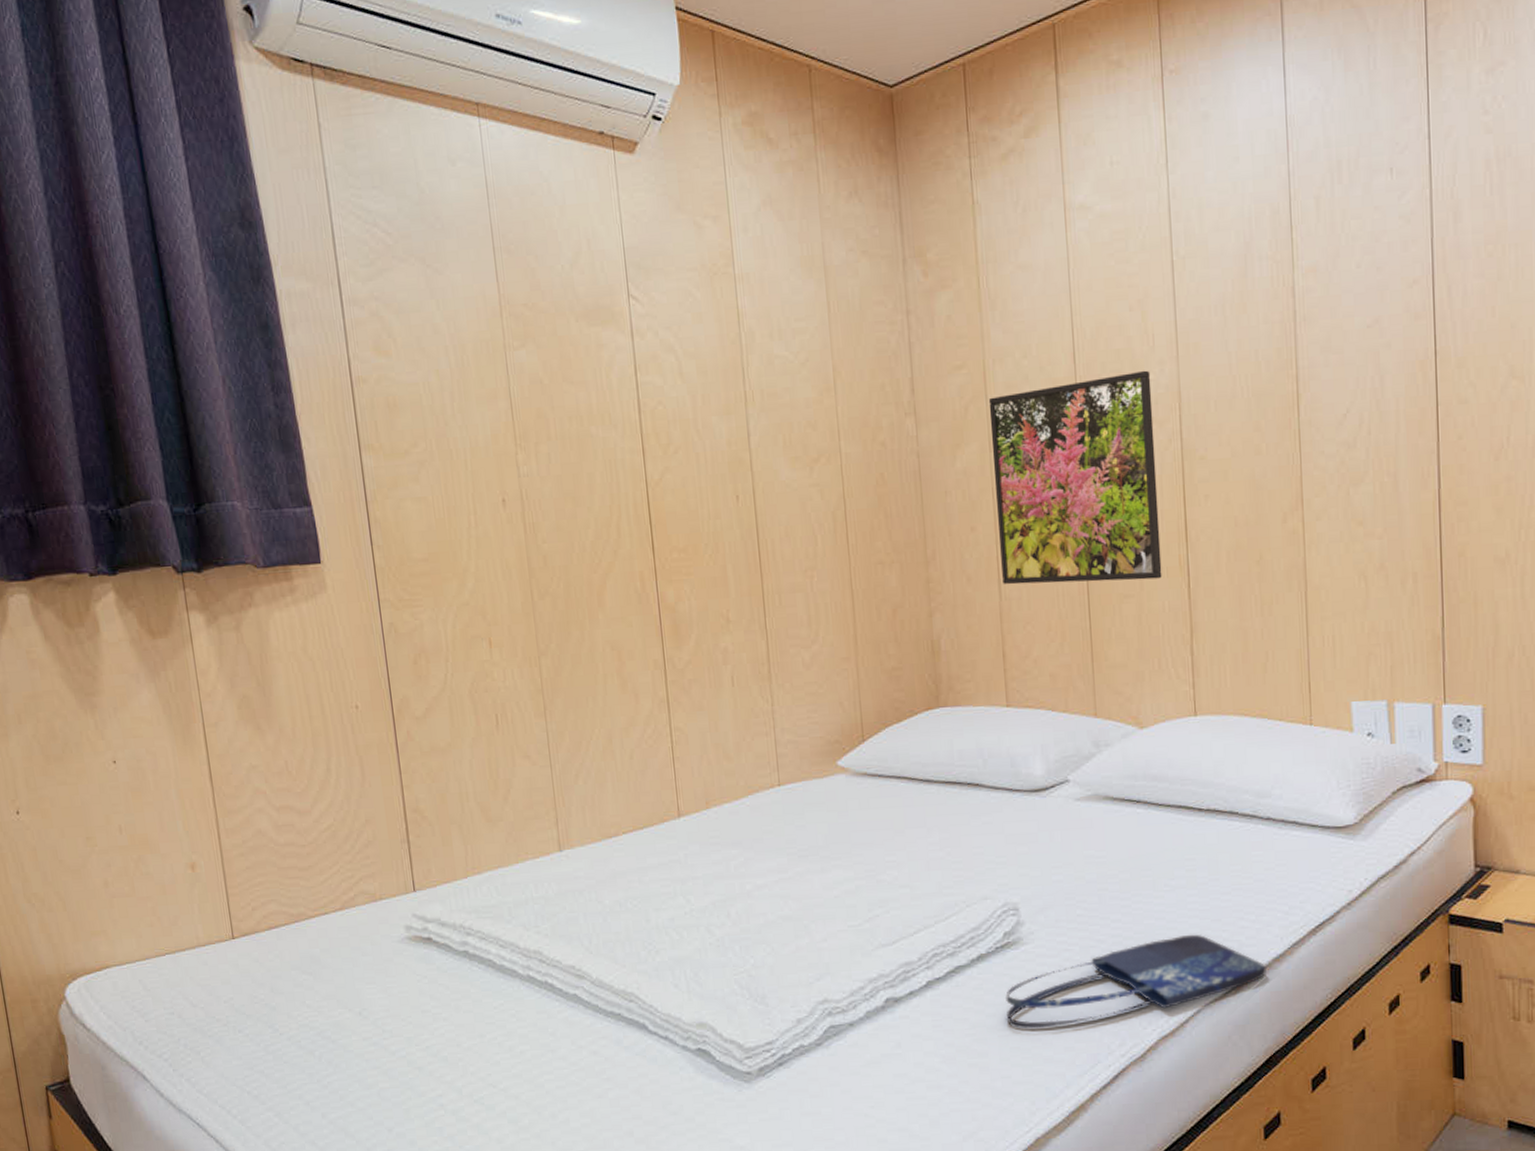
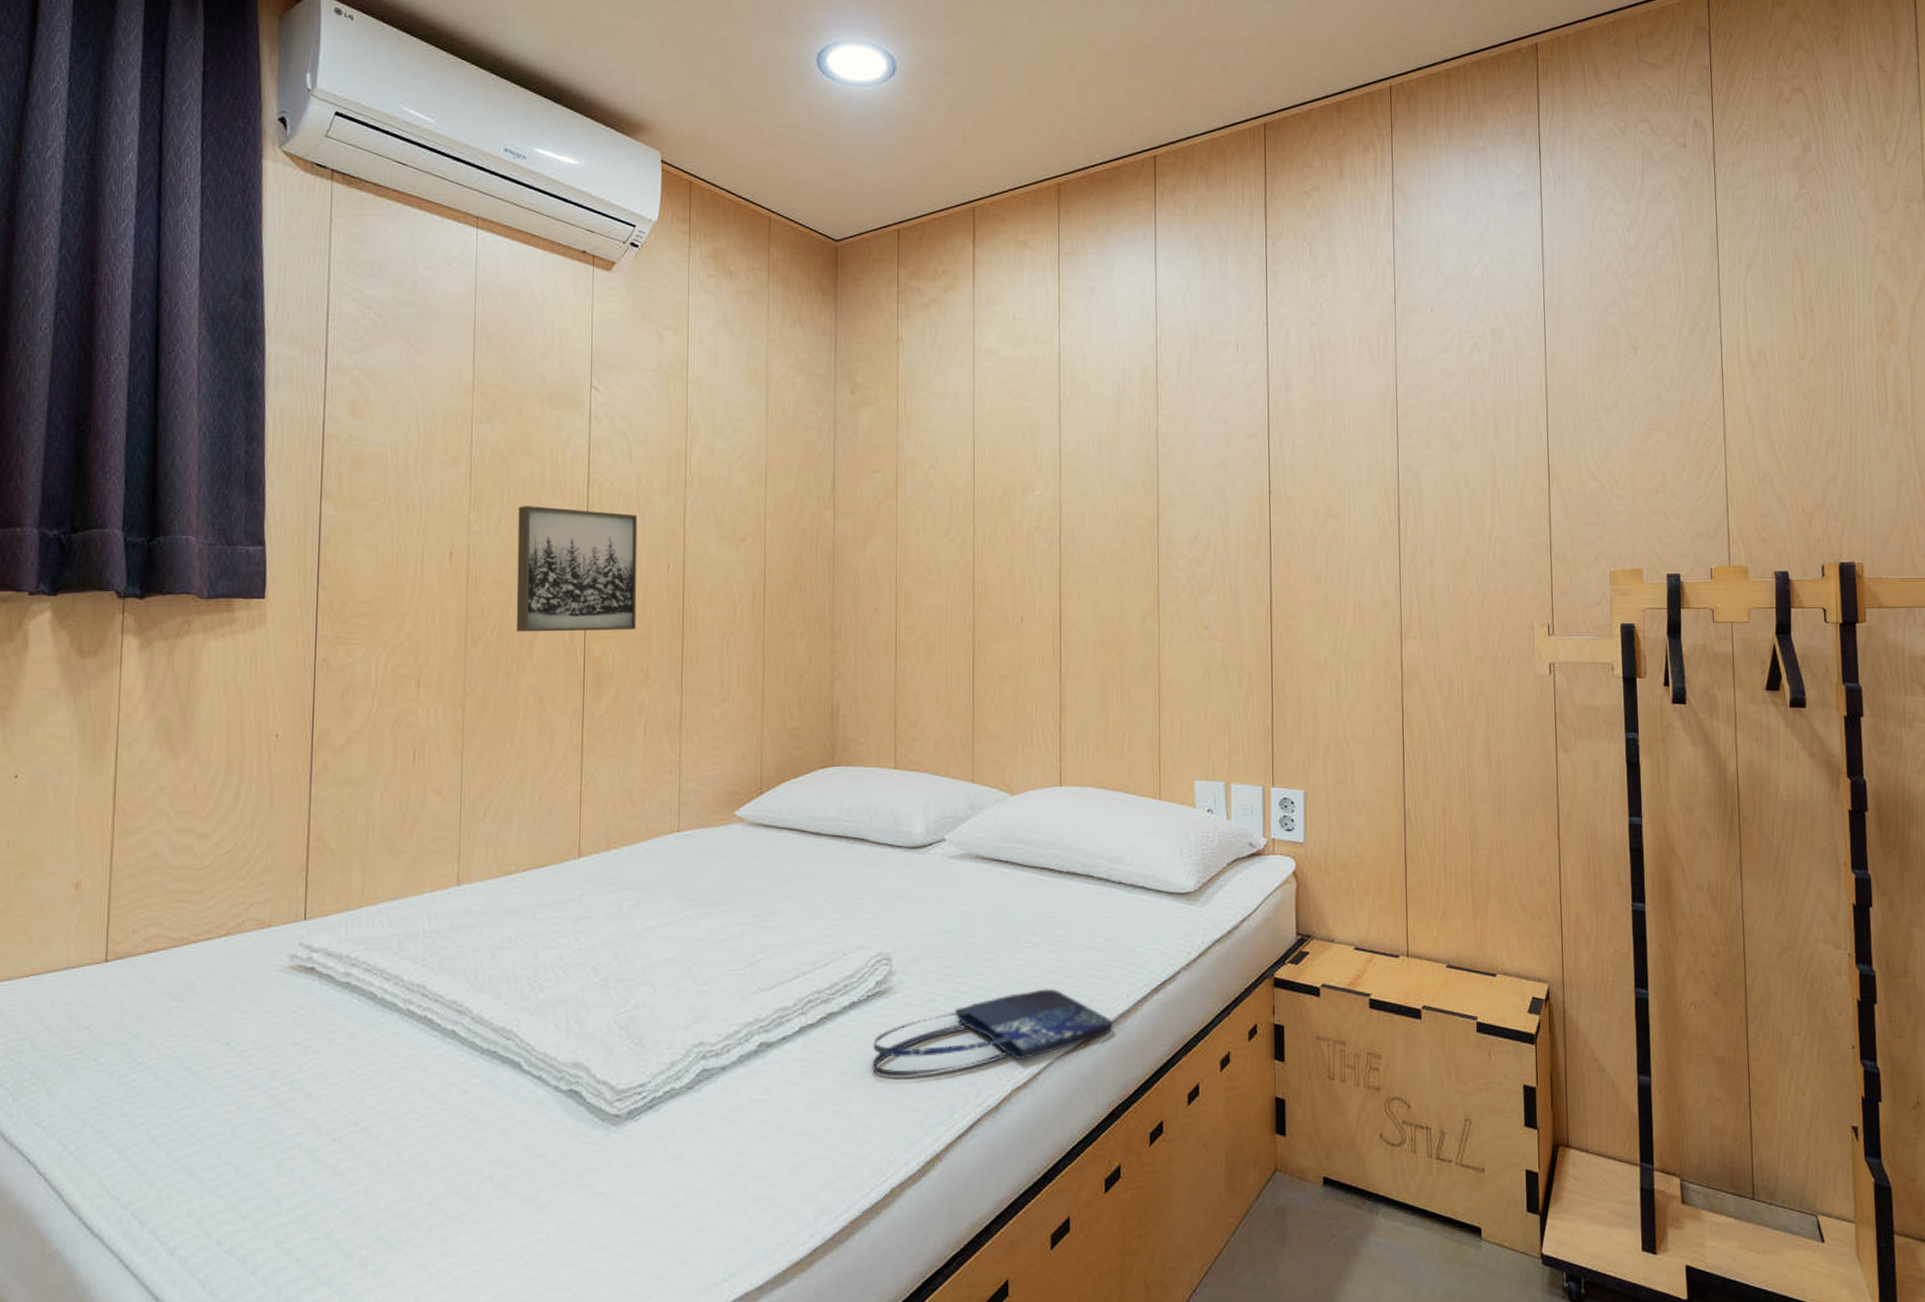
wall art: none [568,439,710,582] -> present [516,506,638,632]
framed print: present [988,370,1162,585] -> none [898,486,1038,663]

